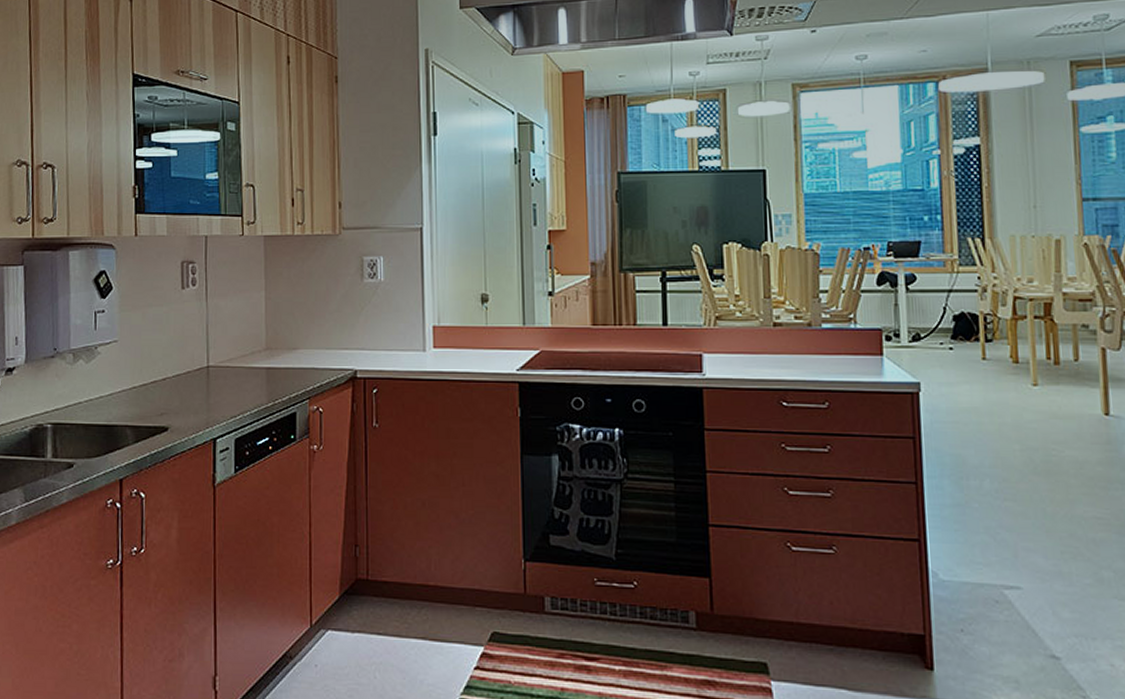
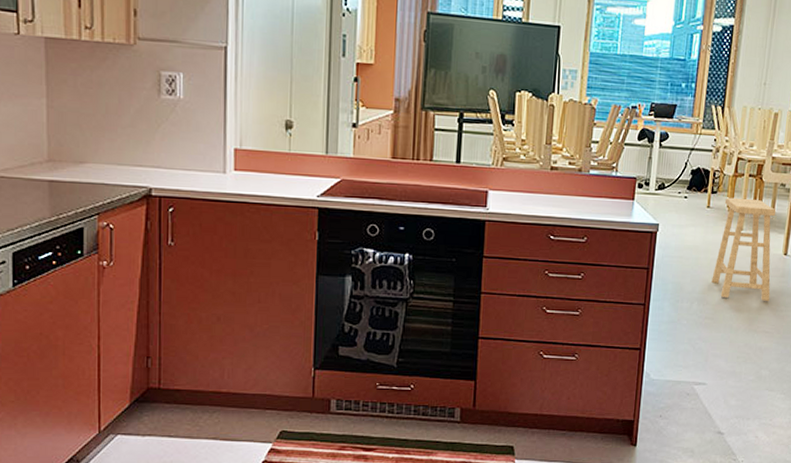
stool: none [1004,345,1095,478] -> present [711,197,776,302]

